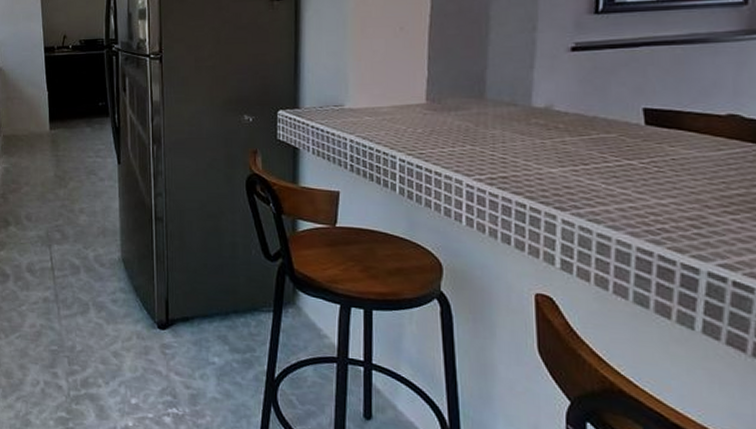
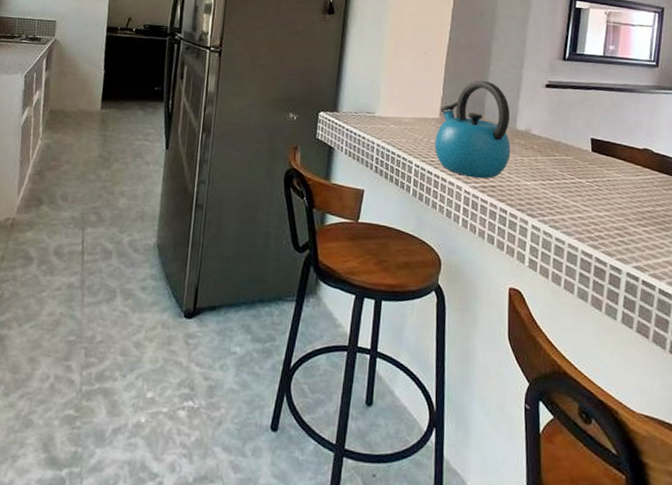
kettle: none [423,52,526,170] -> present [435,80,511,179]

